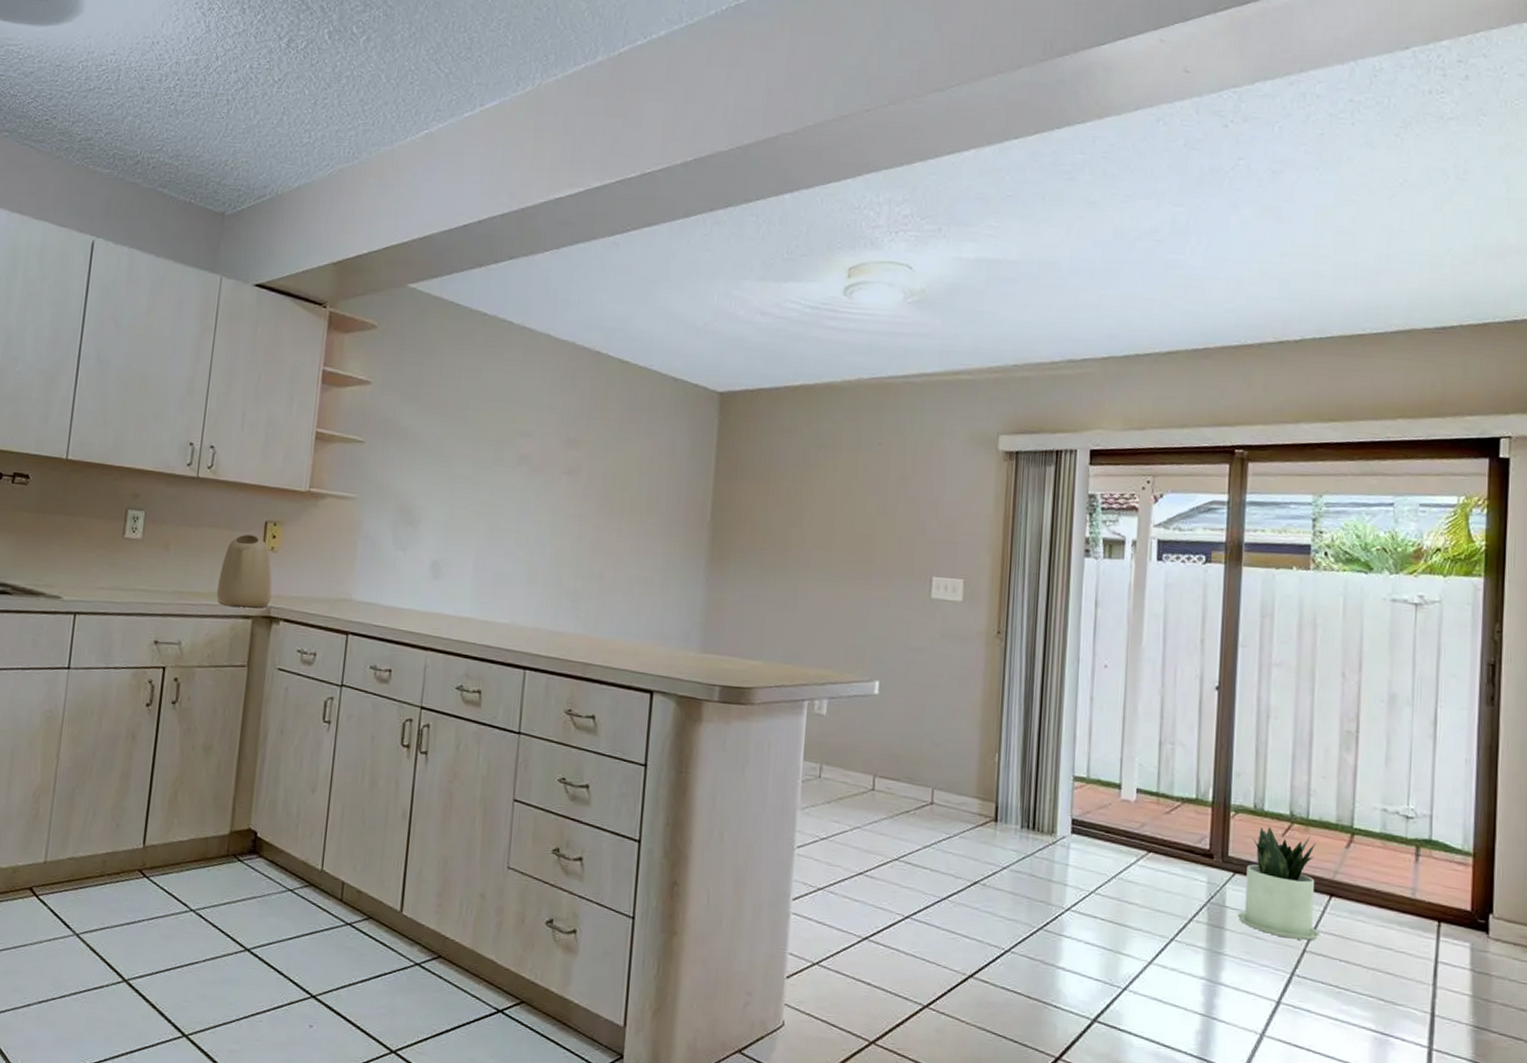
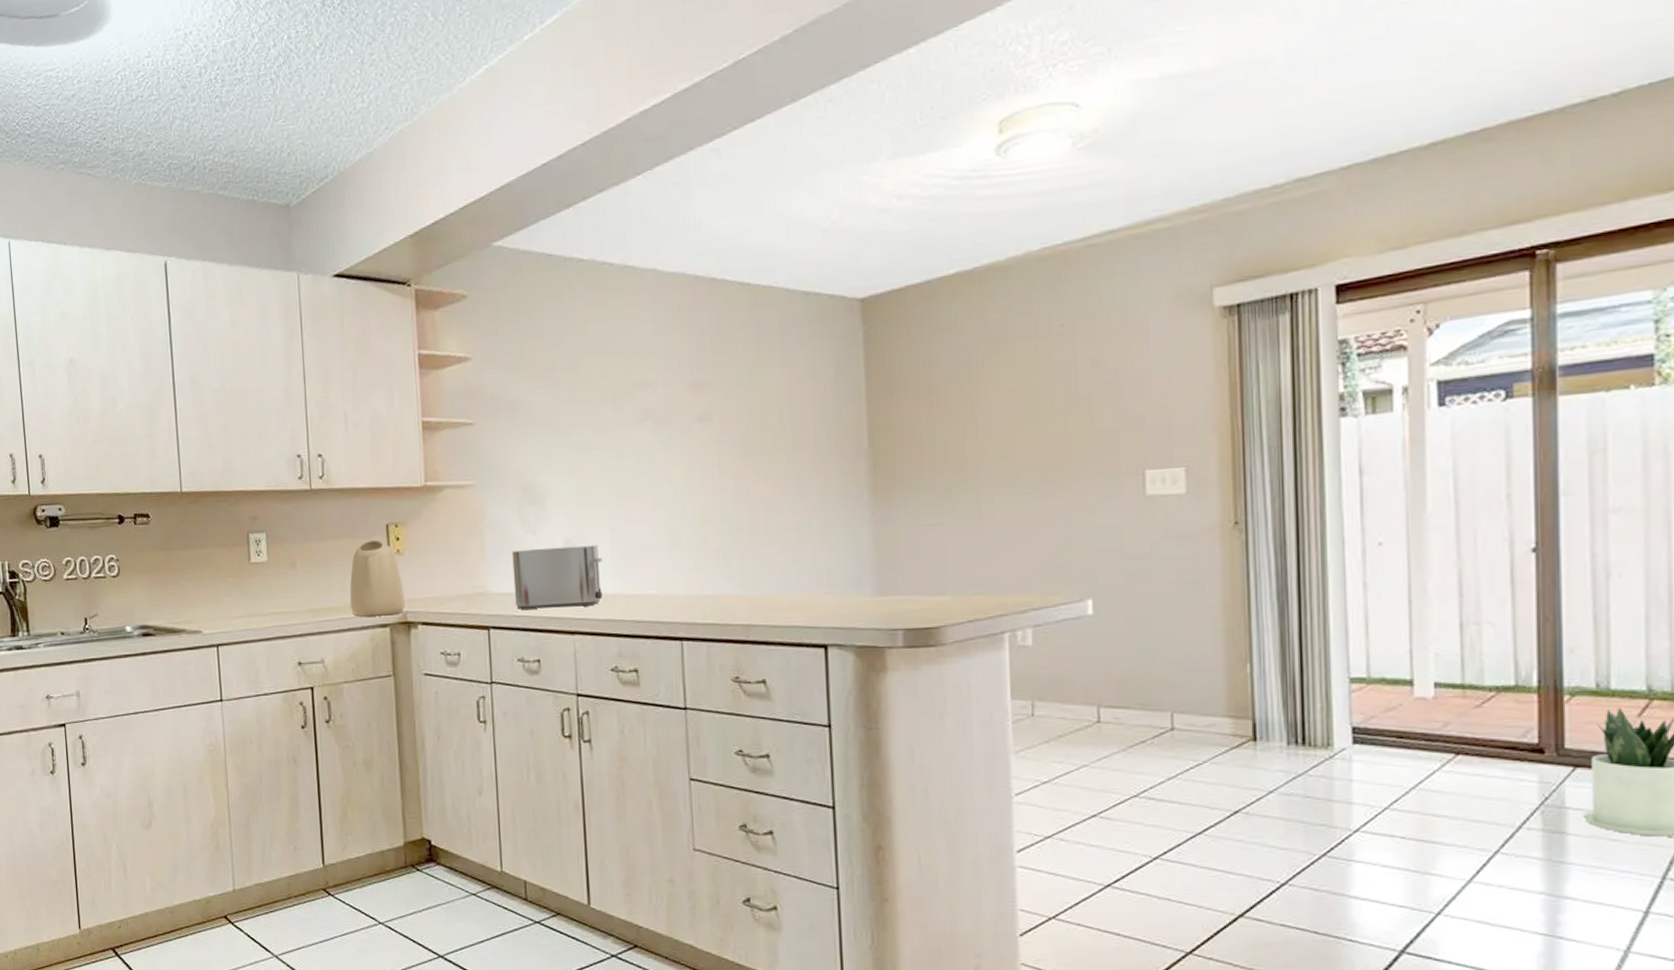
toaster: none [376,564,464,626] -> present [512,545,603,611]

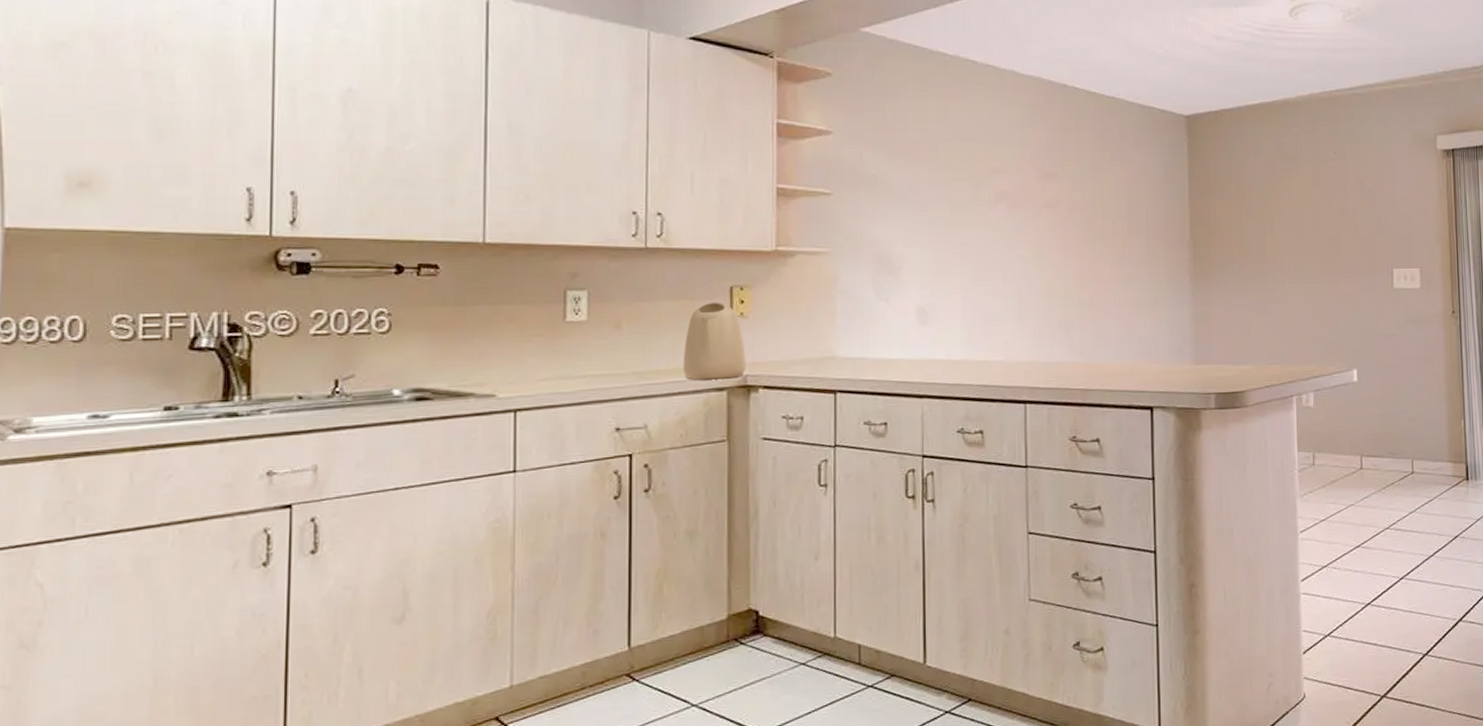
toaster: present [512,545,603,611] -> none [864,314,954,375]

